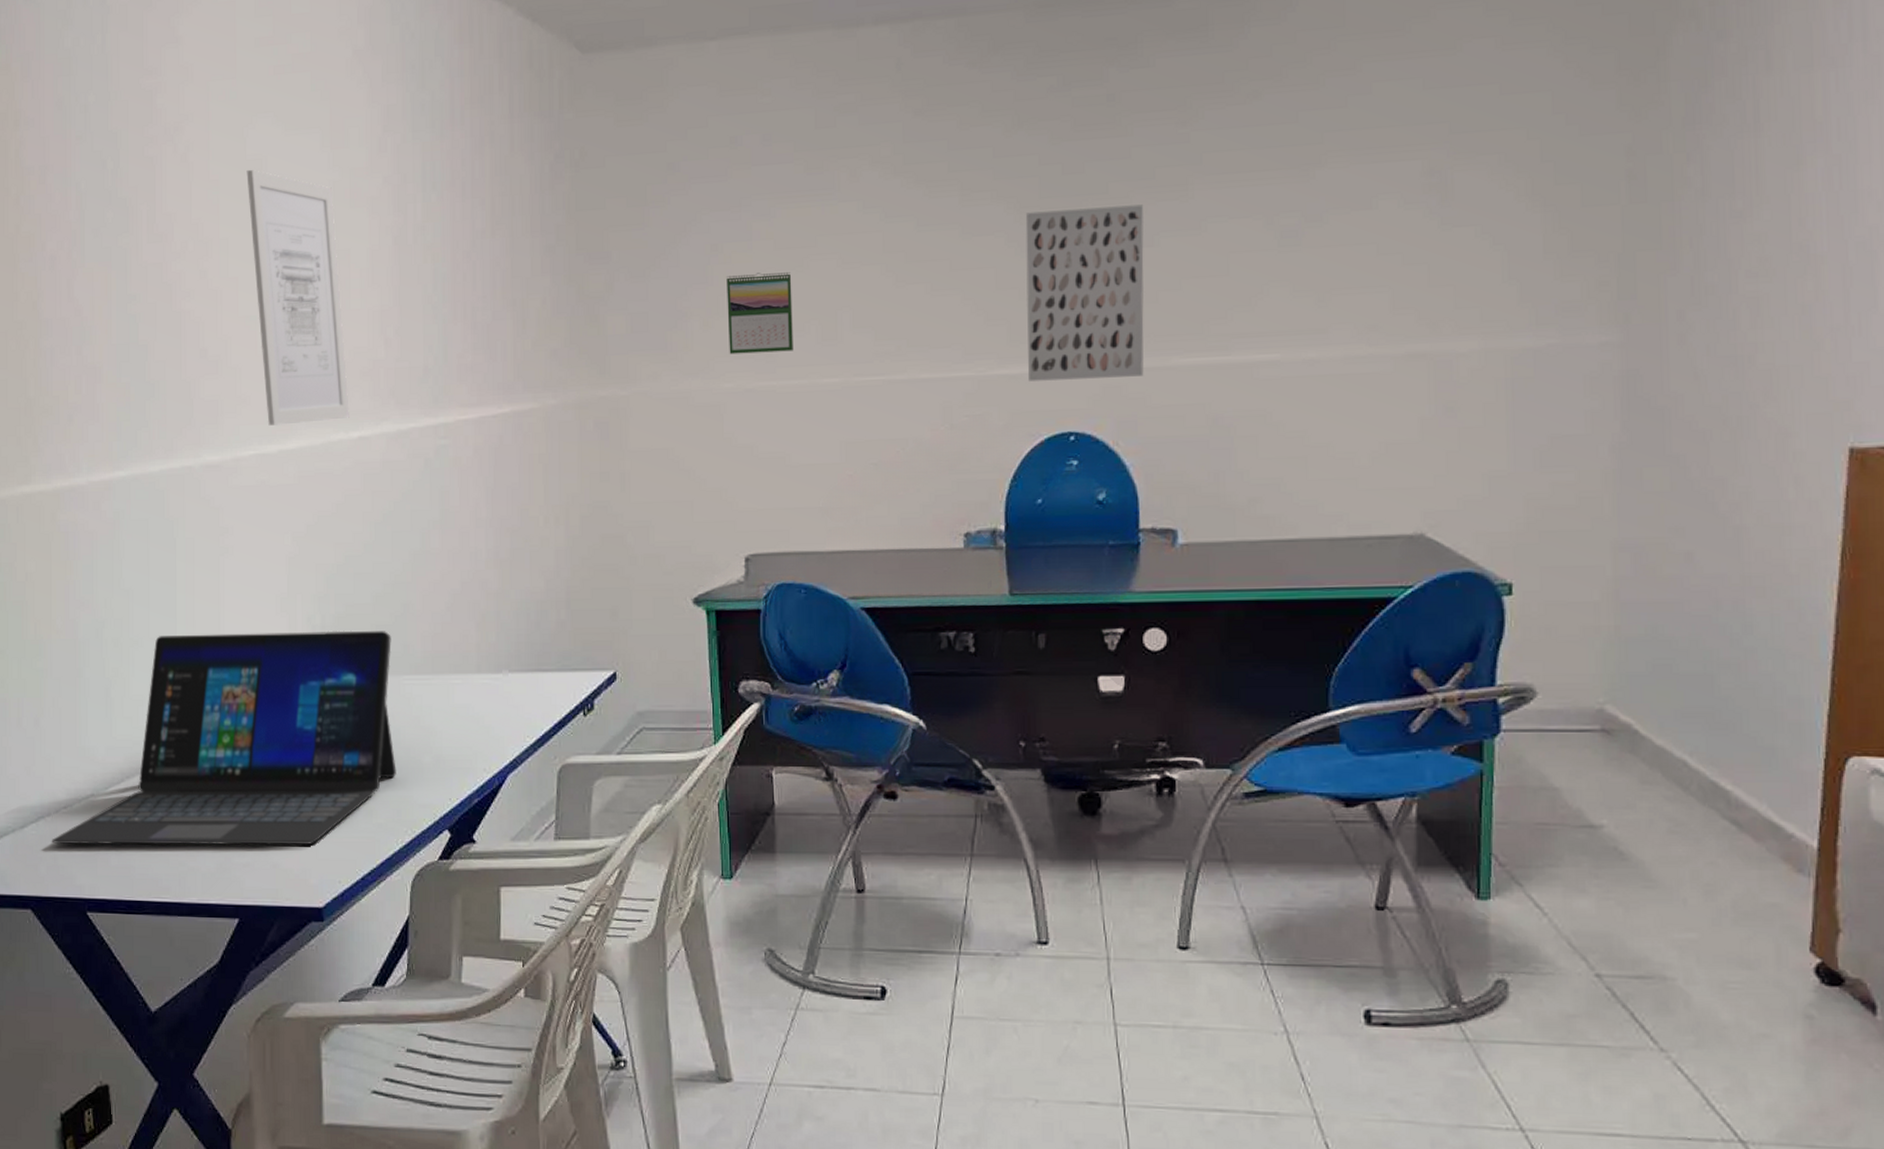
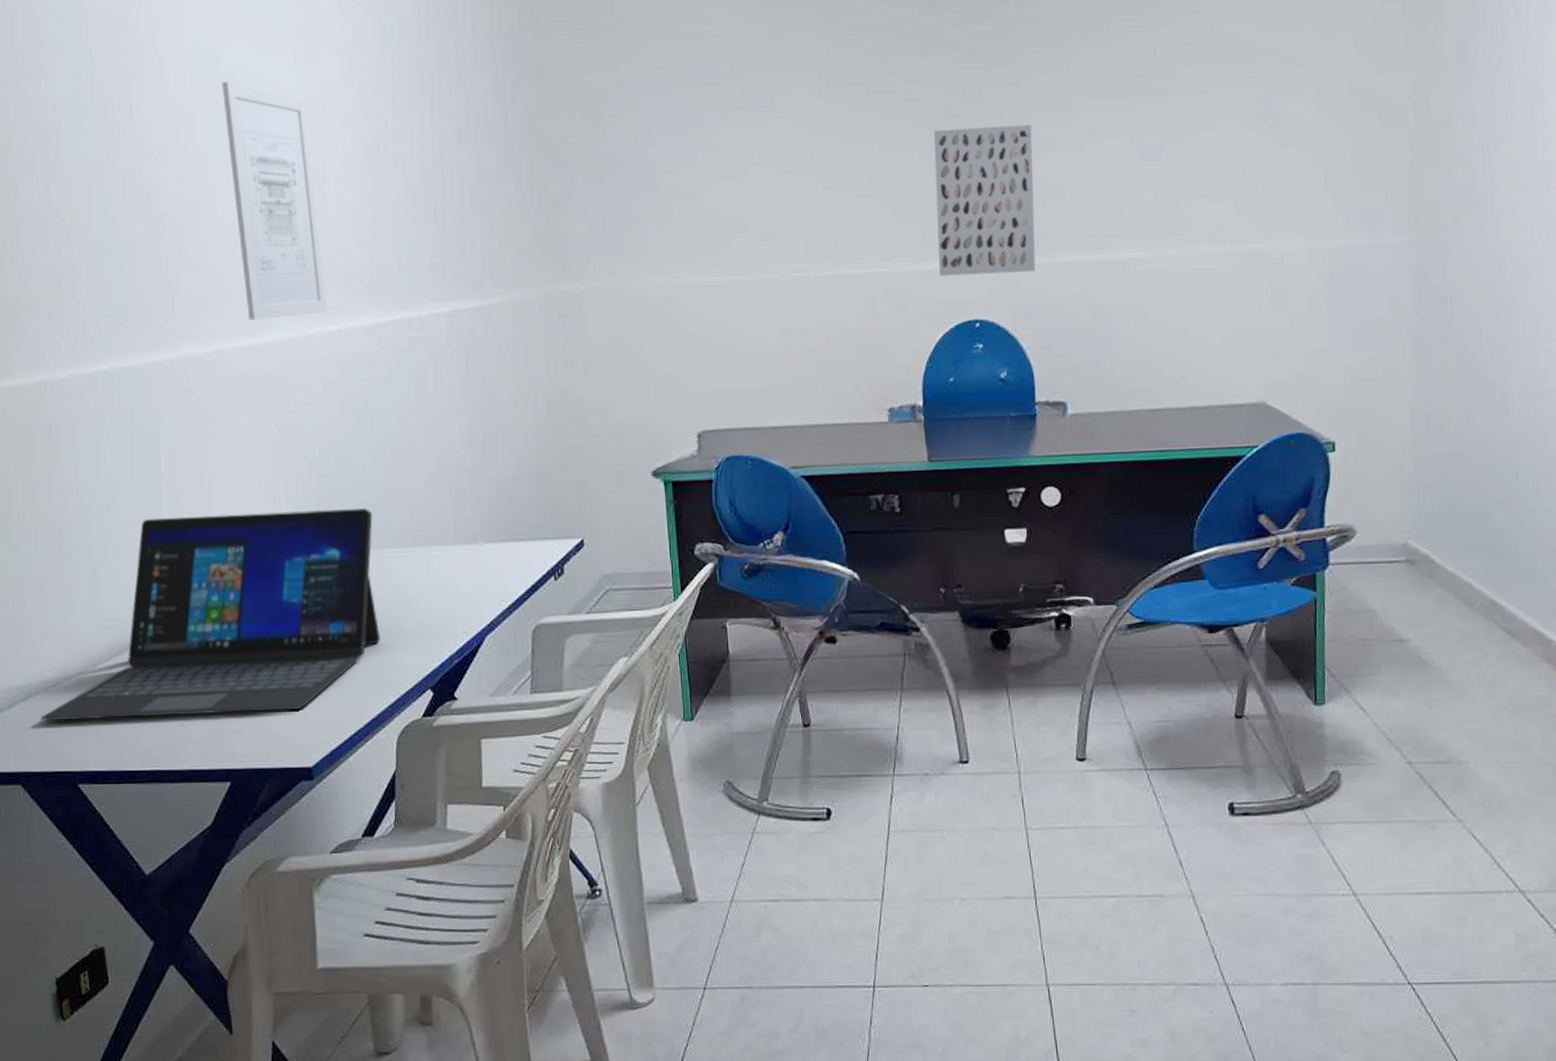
calendar: present [726,272,793,355] -> none [675,180,736,253]

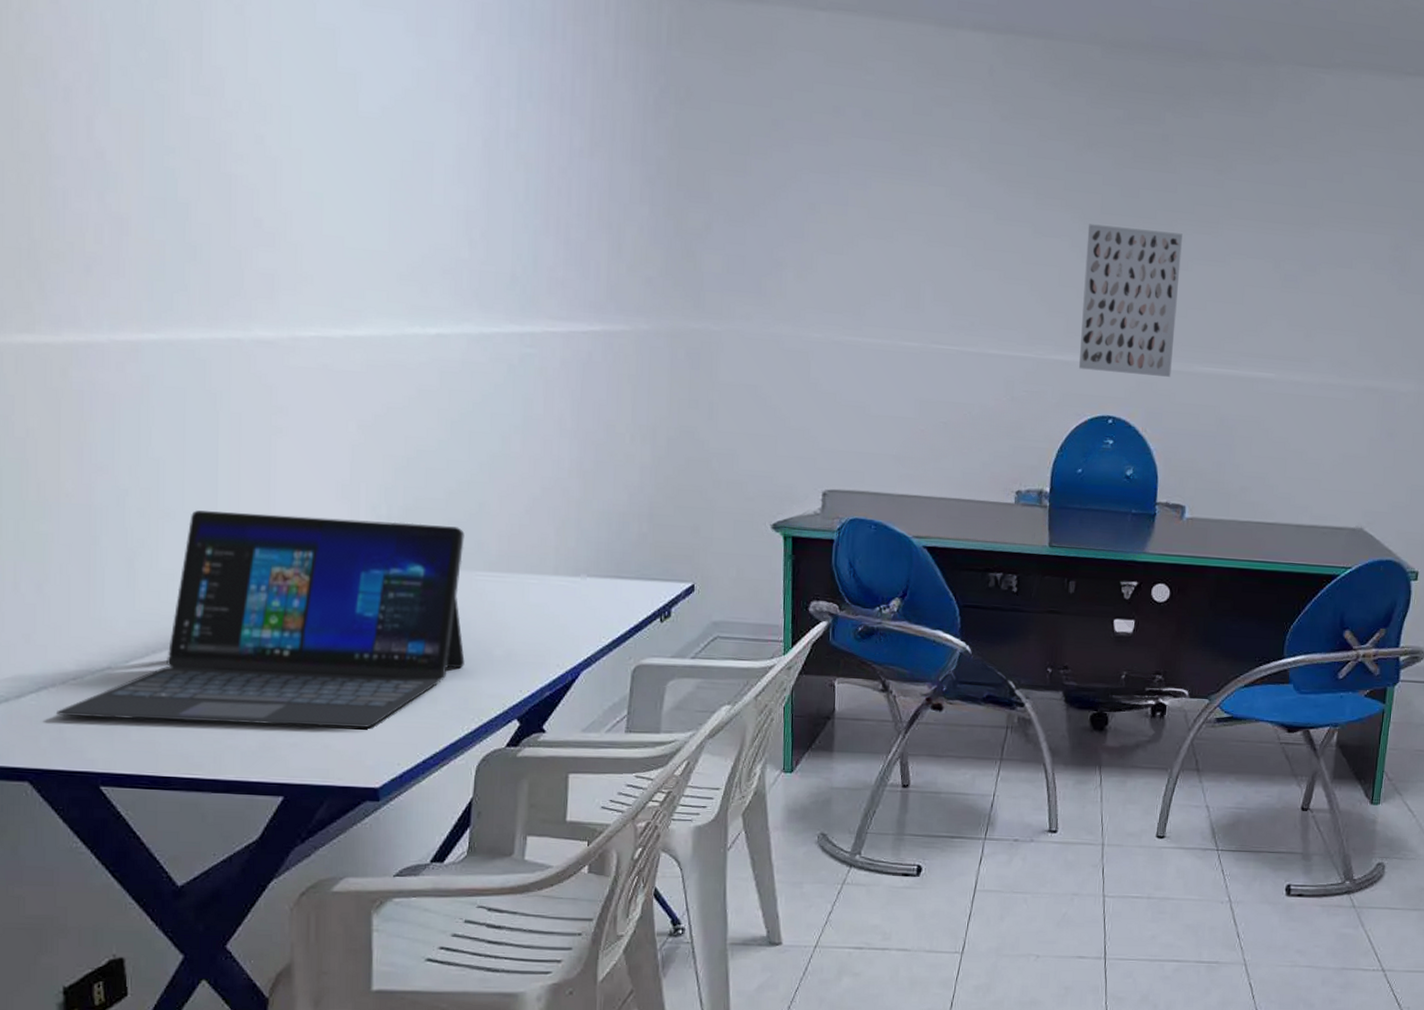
wall art: present [222,81,327,320] -> none [315,38,427,313]

